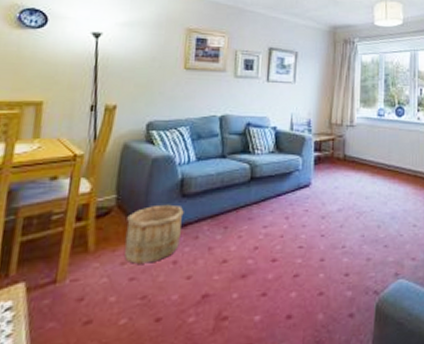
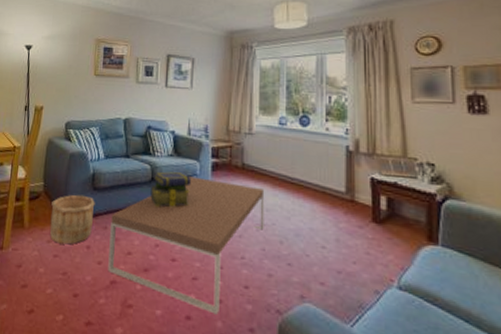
coffee table: none [199,172,365,308] -> present [108,176,265,315]
stack of books: none [249,169,294,208] -> present [150,171,192,207]

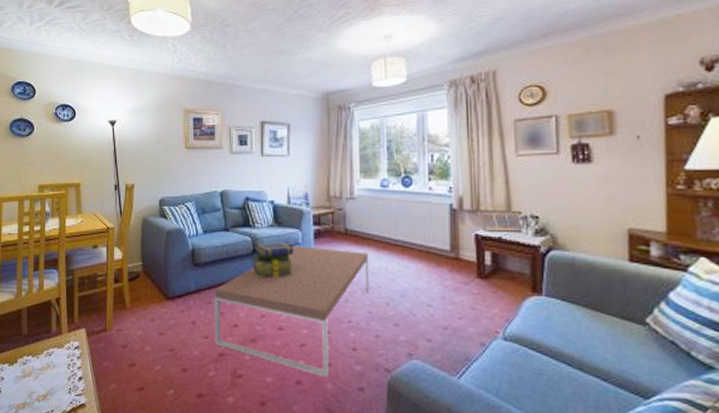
wooden bucket: present [50,194,95,245] -> none [152,272,197,322]

